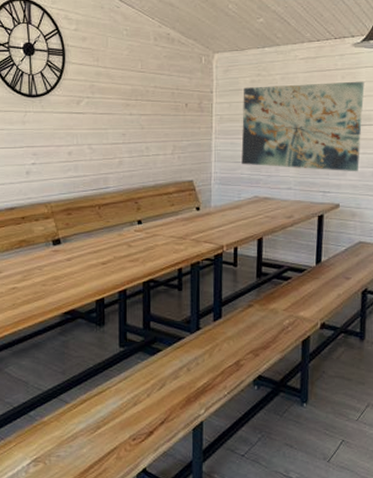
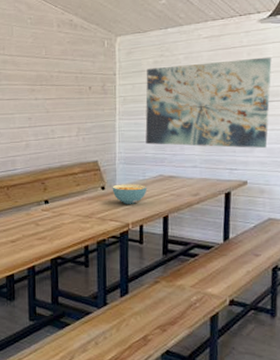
cereal bowl: none [207,205,241,226] -> present [112,184,147,204]

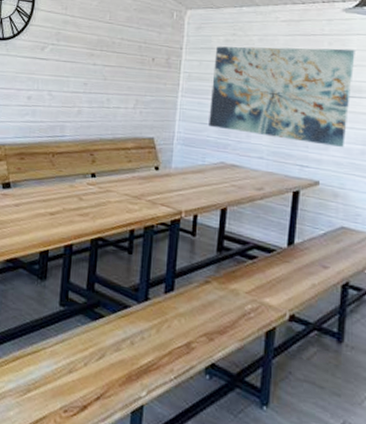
cereal bowl: present [112,184,147,204] -> none [166,166,205,190]

